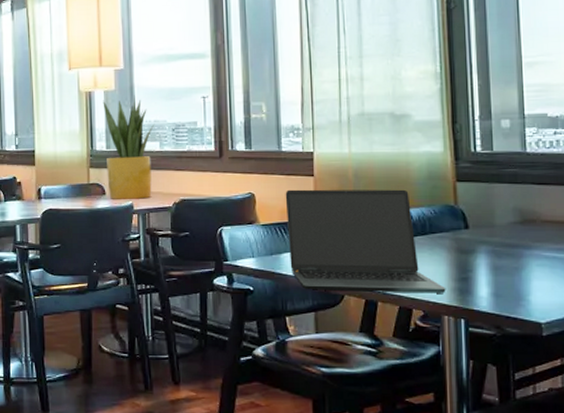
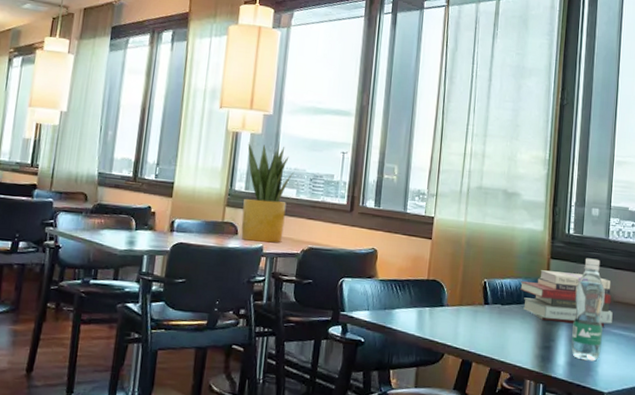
laptop: present [285,189,446,293] -> none [400,249,531,359]
books: none [423,195,542,251] -> present [520,270,613,327]
bottle: none [491,176,532,290] -> present [571,258,605,361]

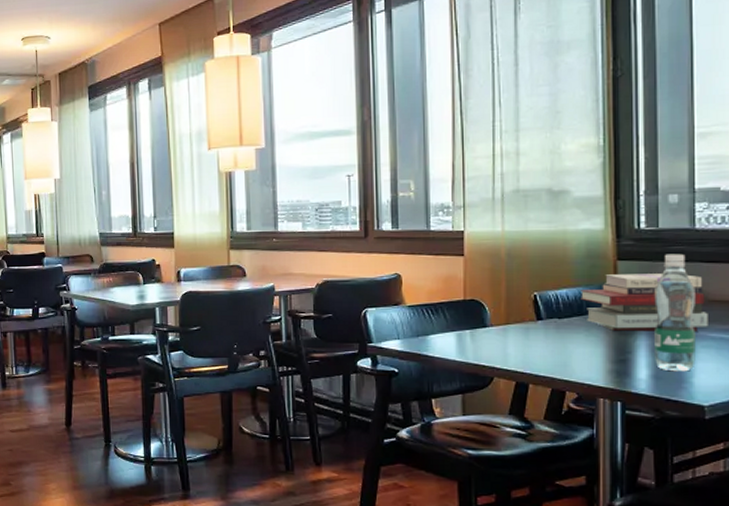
planter: present [241,142,295,243] -> none [243,175,298,281]

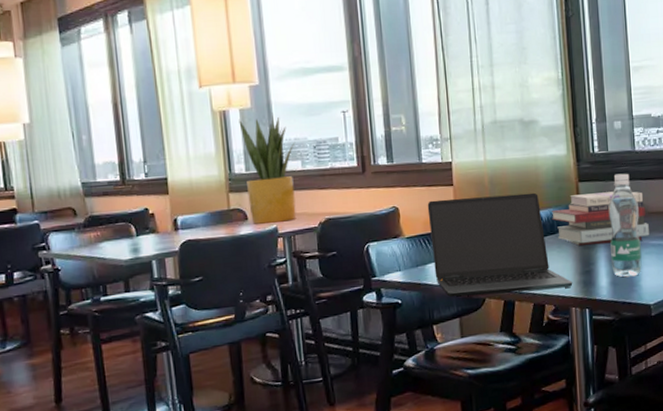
planter: none [243,175,298,281] -> present [238,113,297,224]
laptop: none [433,269,603,375] -> present [427,192,573,298]

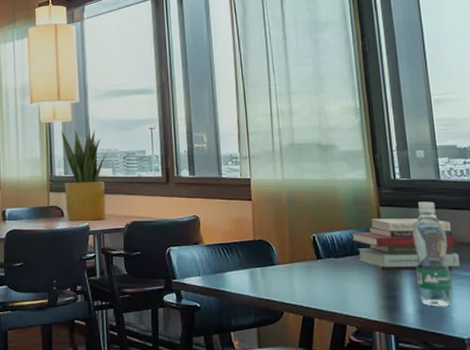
laptop: present [427,192,573,298] -> none [226,212,376,310]

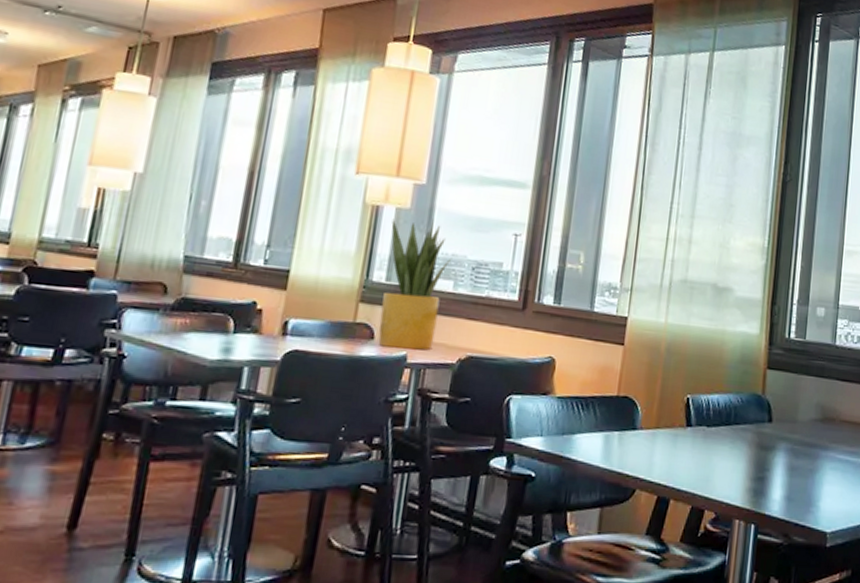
books: present [352,218,460,270] -> none [730,383,839,452]
bottle: present [412,201,453,307] -> none [789,367,830,494]

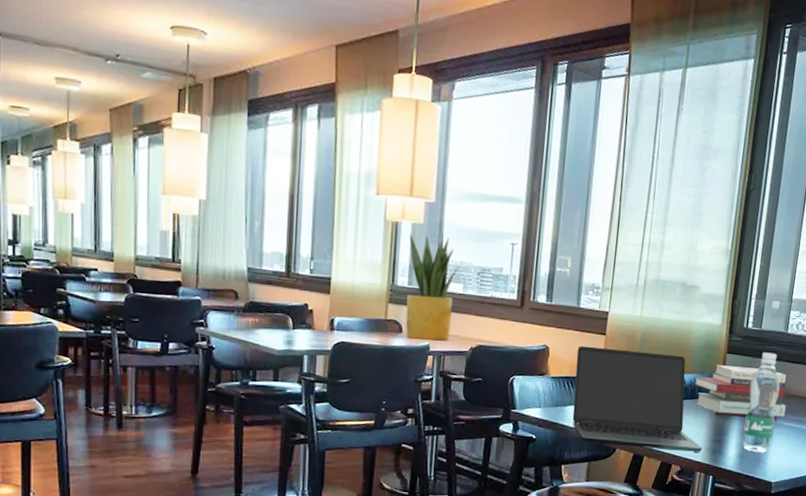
laptop: none [581,358,742,494] -> present [572,345,703,452]
books: none [730,383,839,452] -> present [694,365,786,420]
bottle: none [789,367,830,494] -> present [742,352,780,453]

